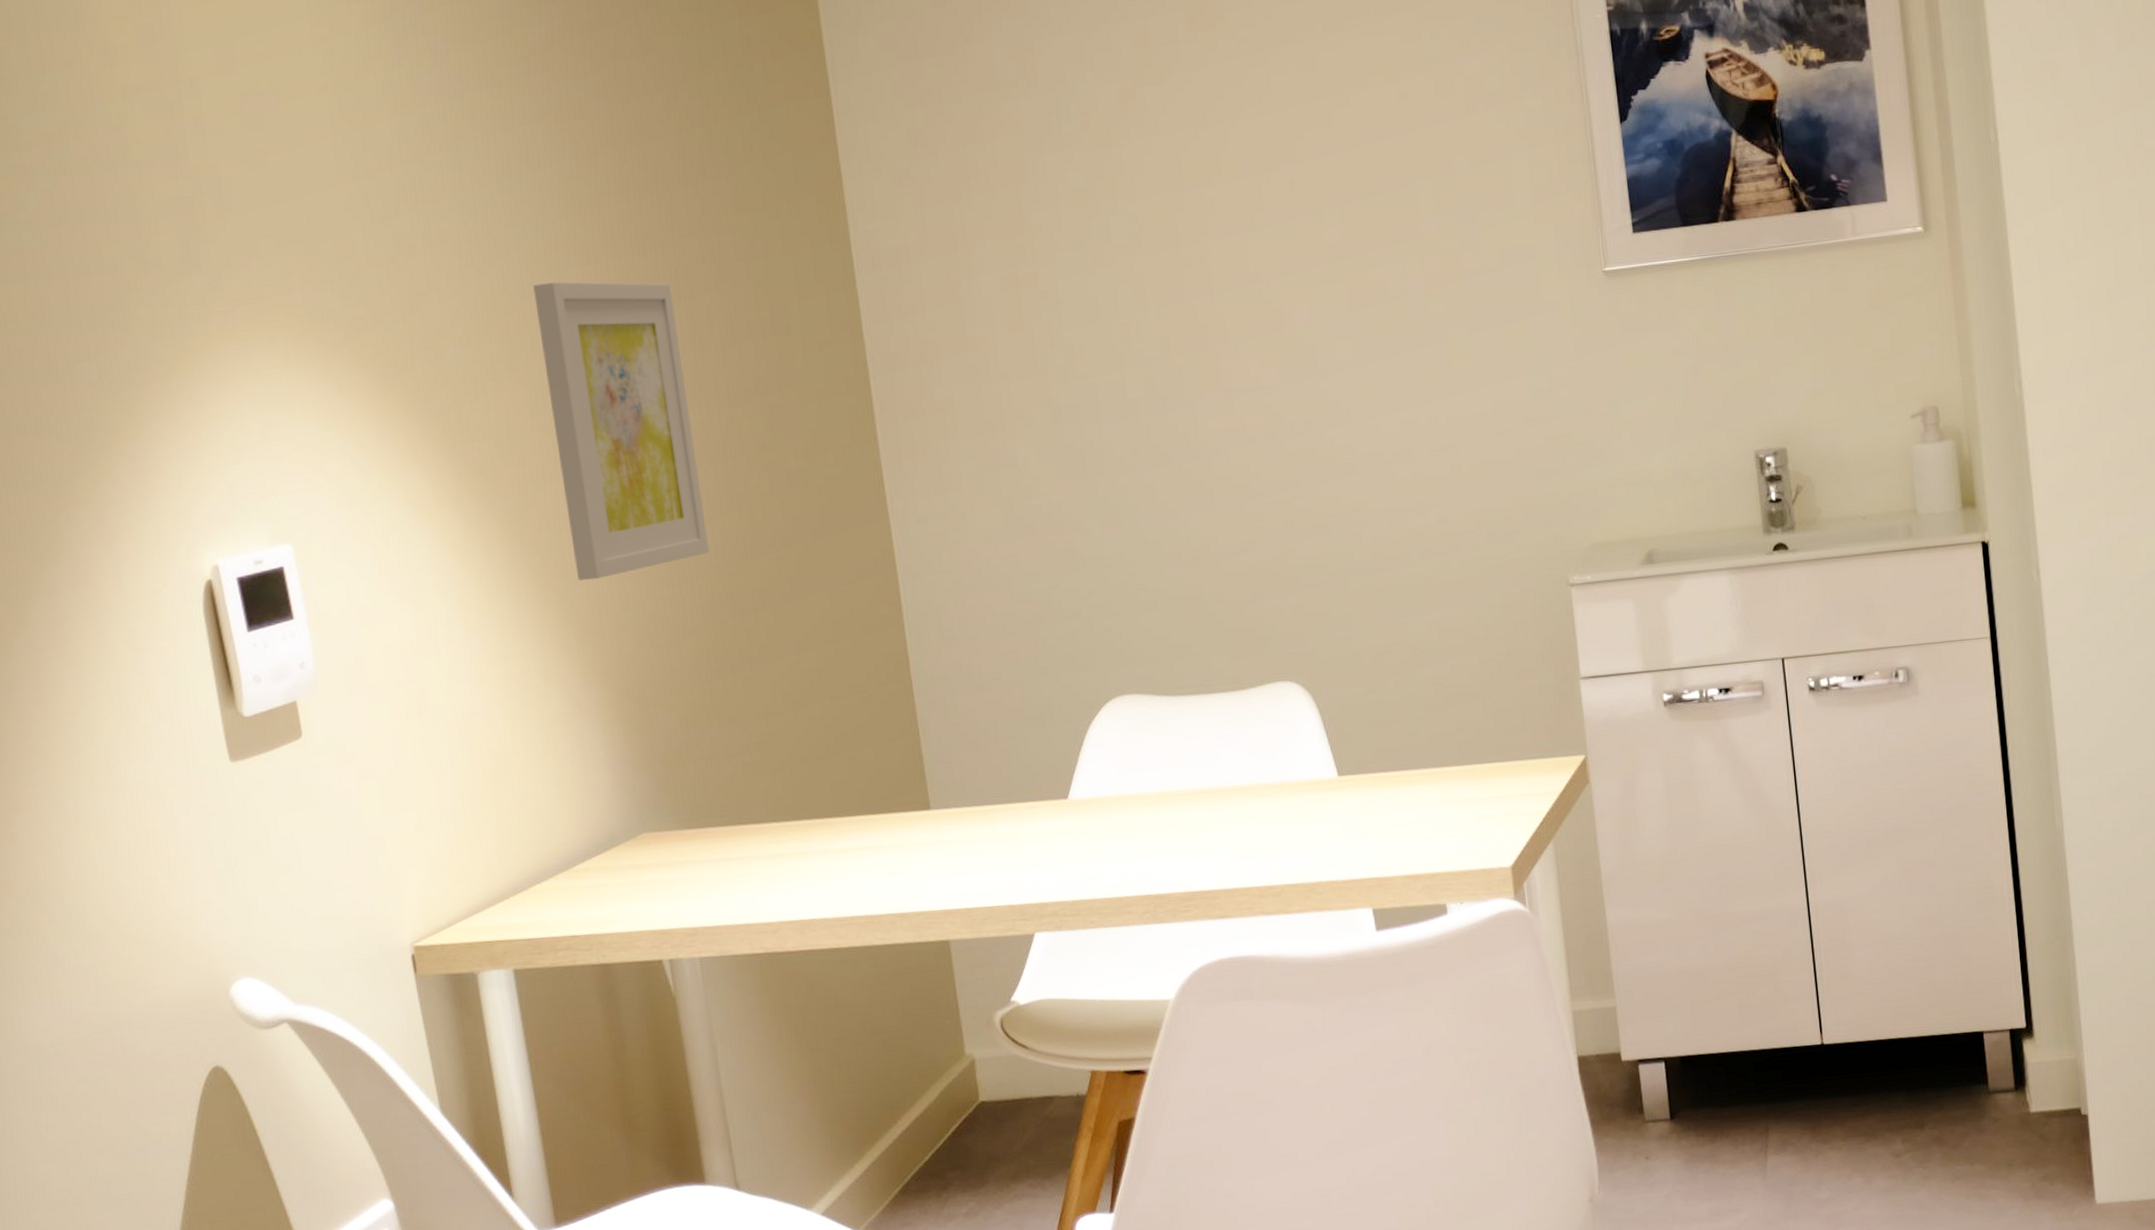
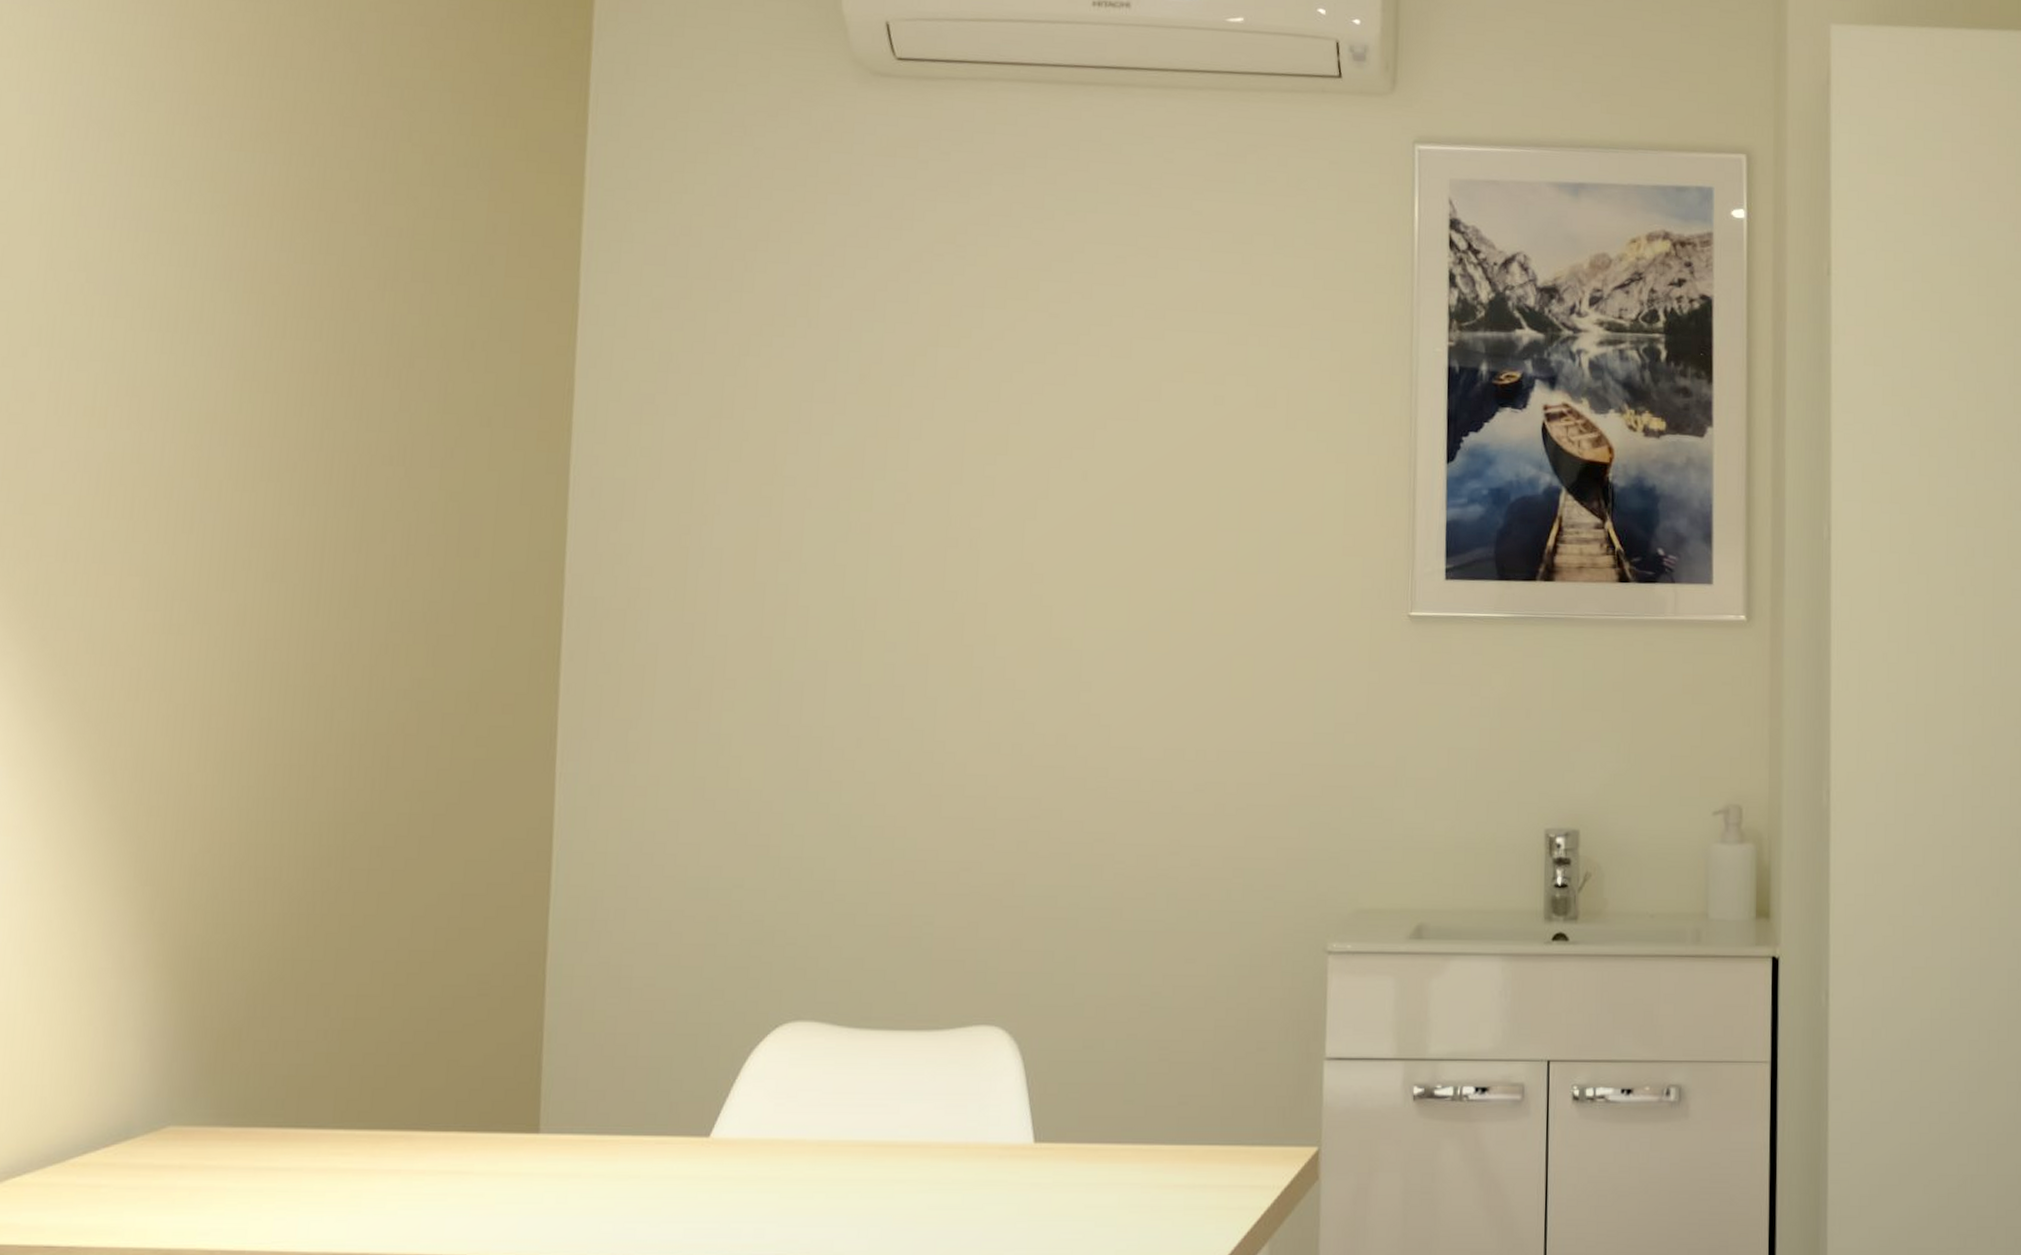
wall art: present [533,281,709,580] -> none [154,458,344,811]

